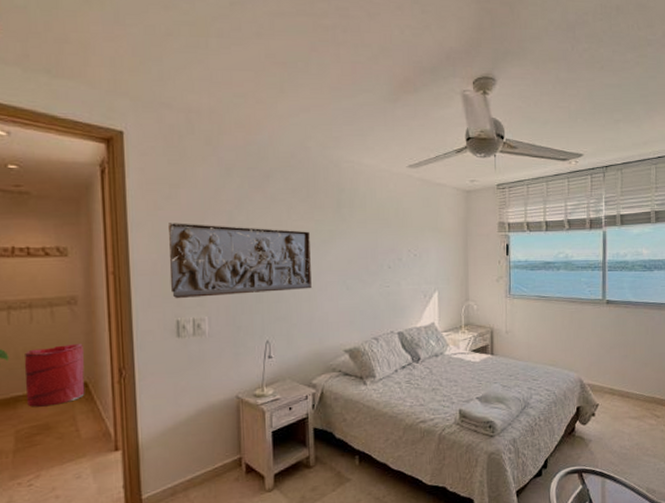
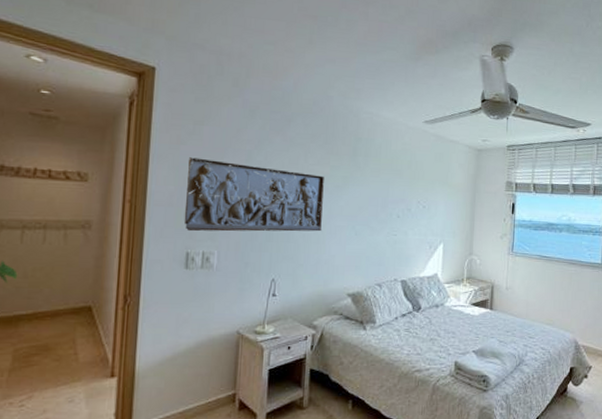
laundry hamper: present [24,344,85,407] -> none [29,267,93,327]

